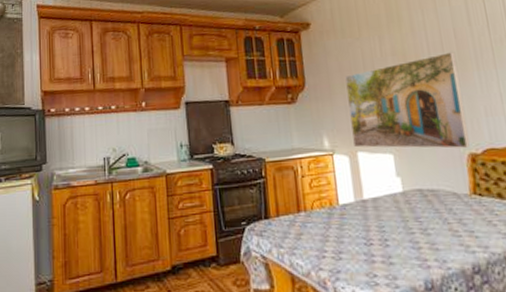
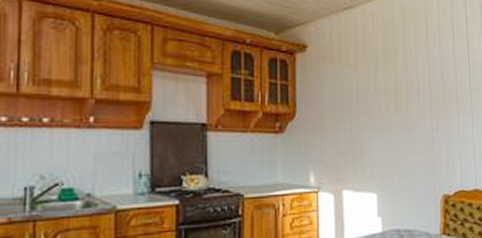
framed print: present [345,52,470,149] -> none [338,94,444,190]

